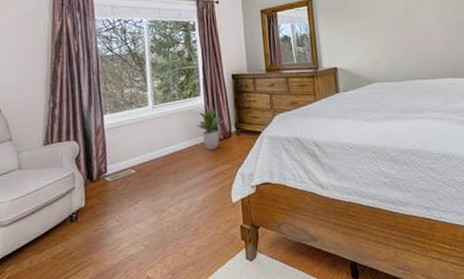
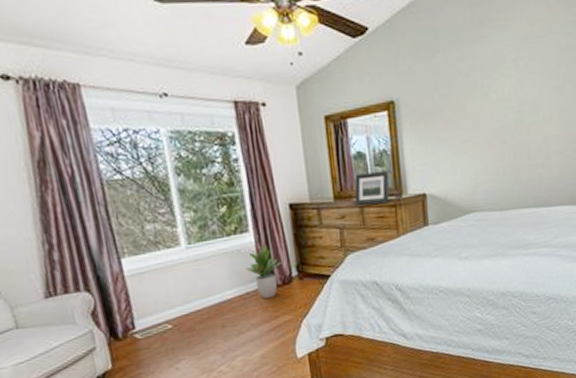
picture frame: none [281,50,309,76] -> present [354,171,390,205]

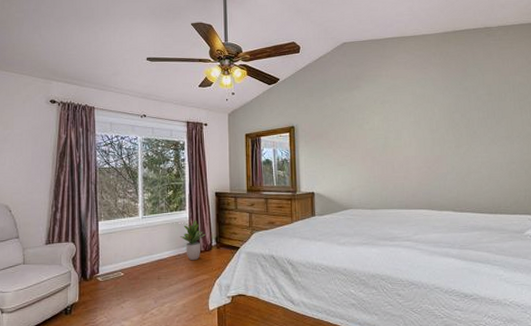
picture frame: present [354,171,390,205] -> none [261,174,288,198]

